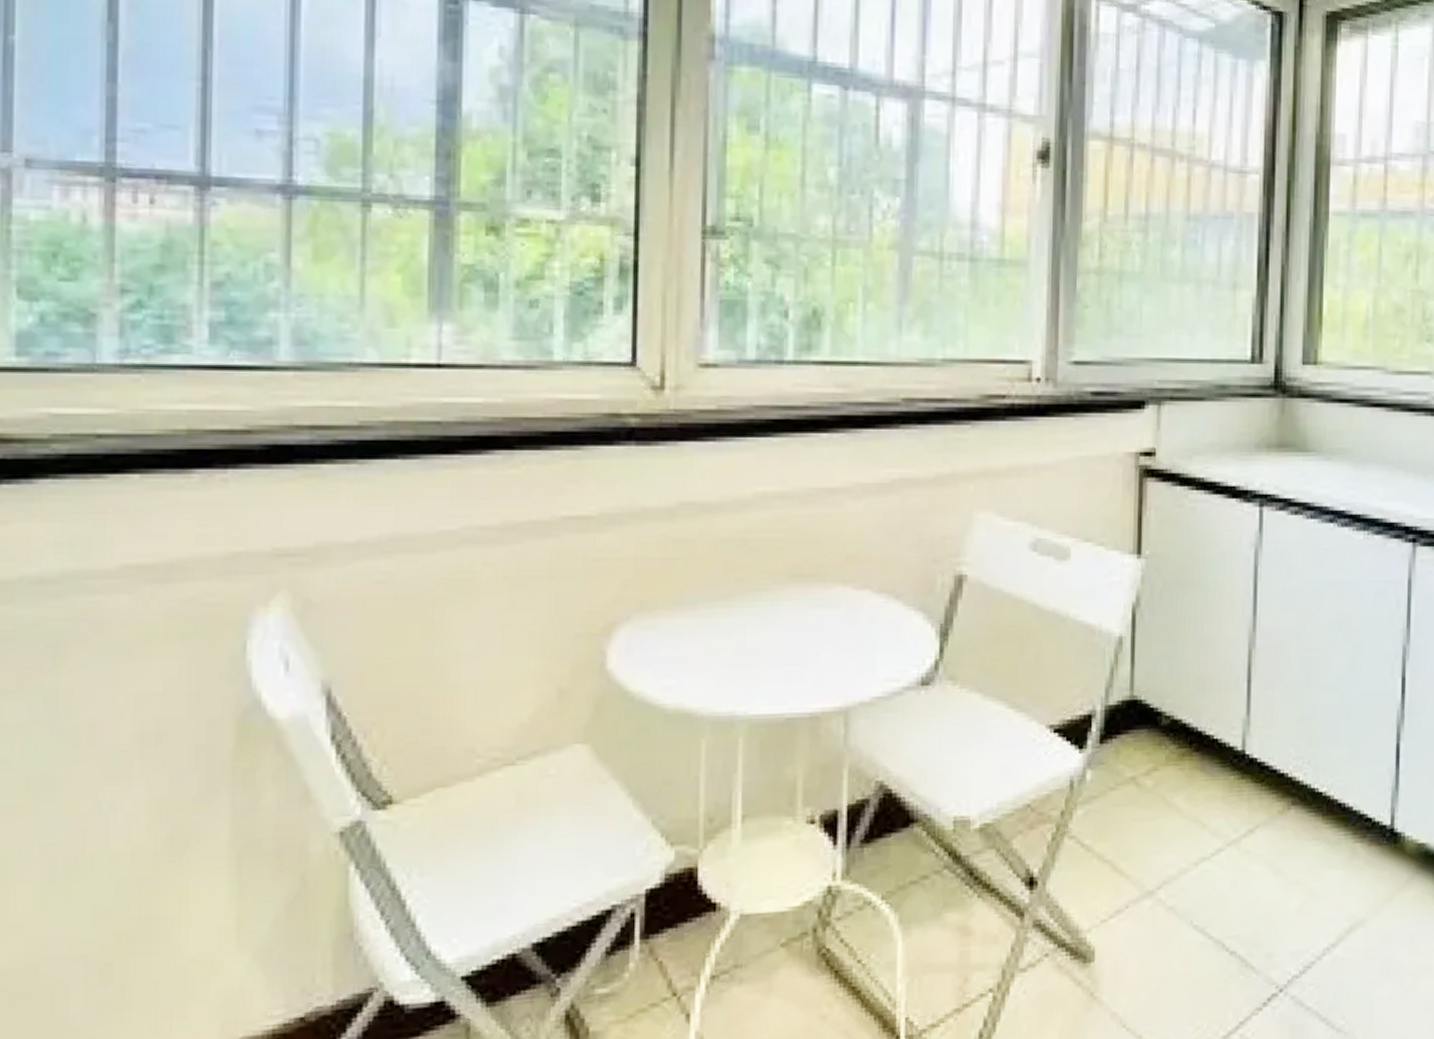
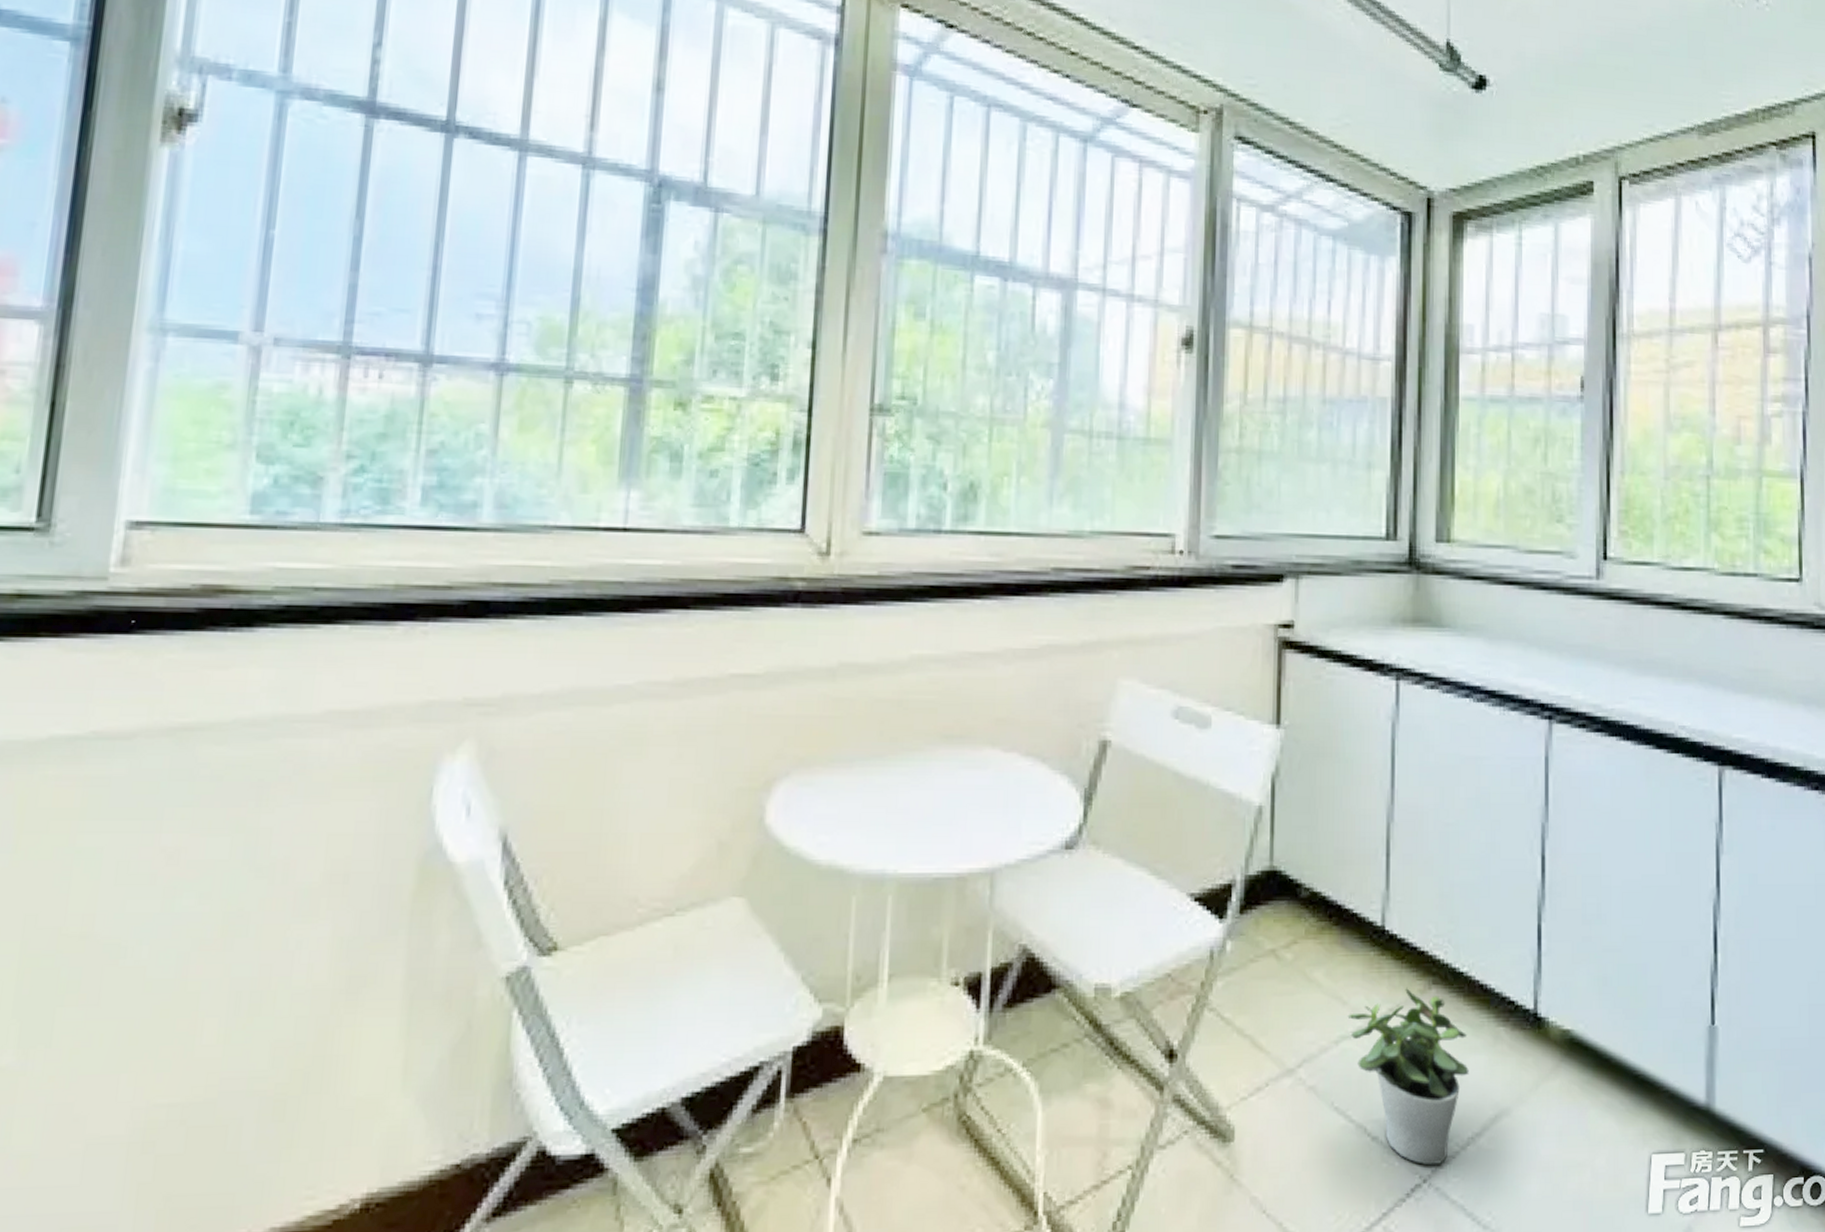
potted plant: none [1207,809,1326,976] -> present [1347,988,1469,1166]

